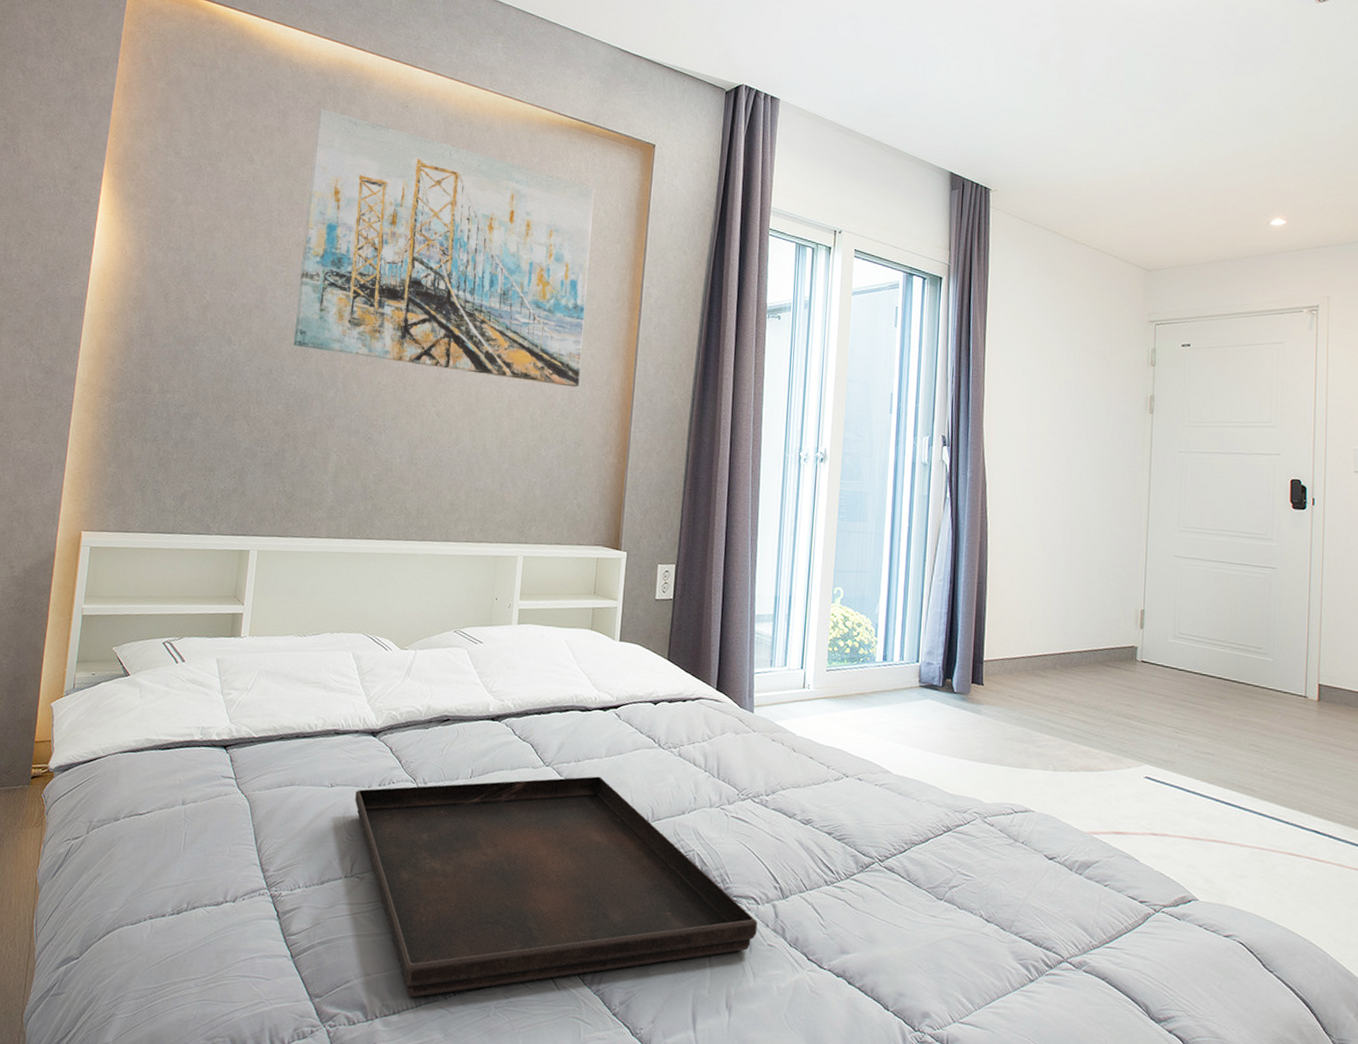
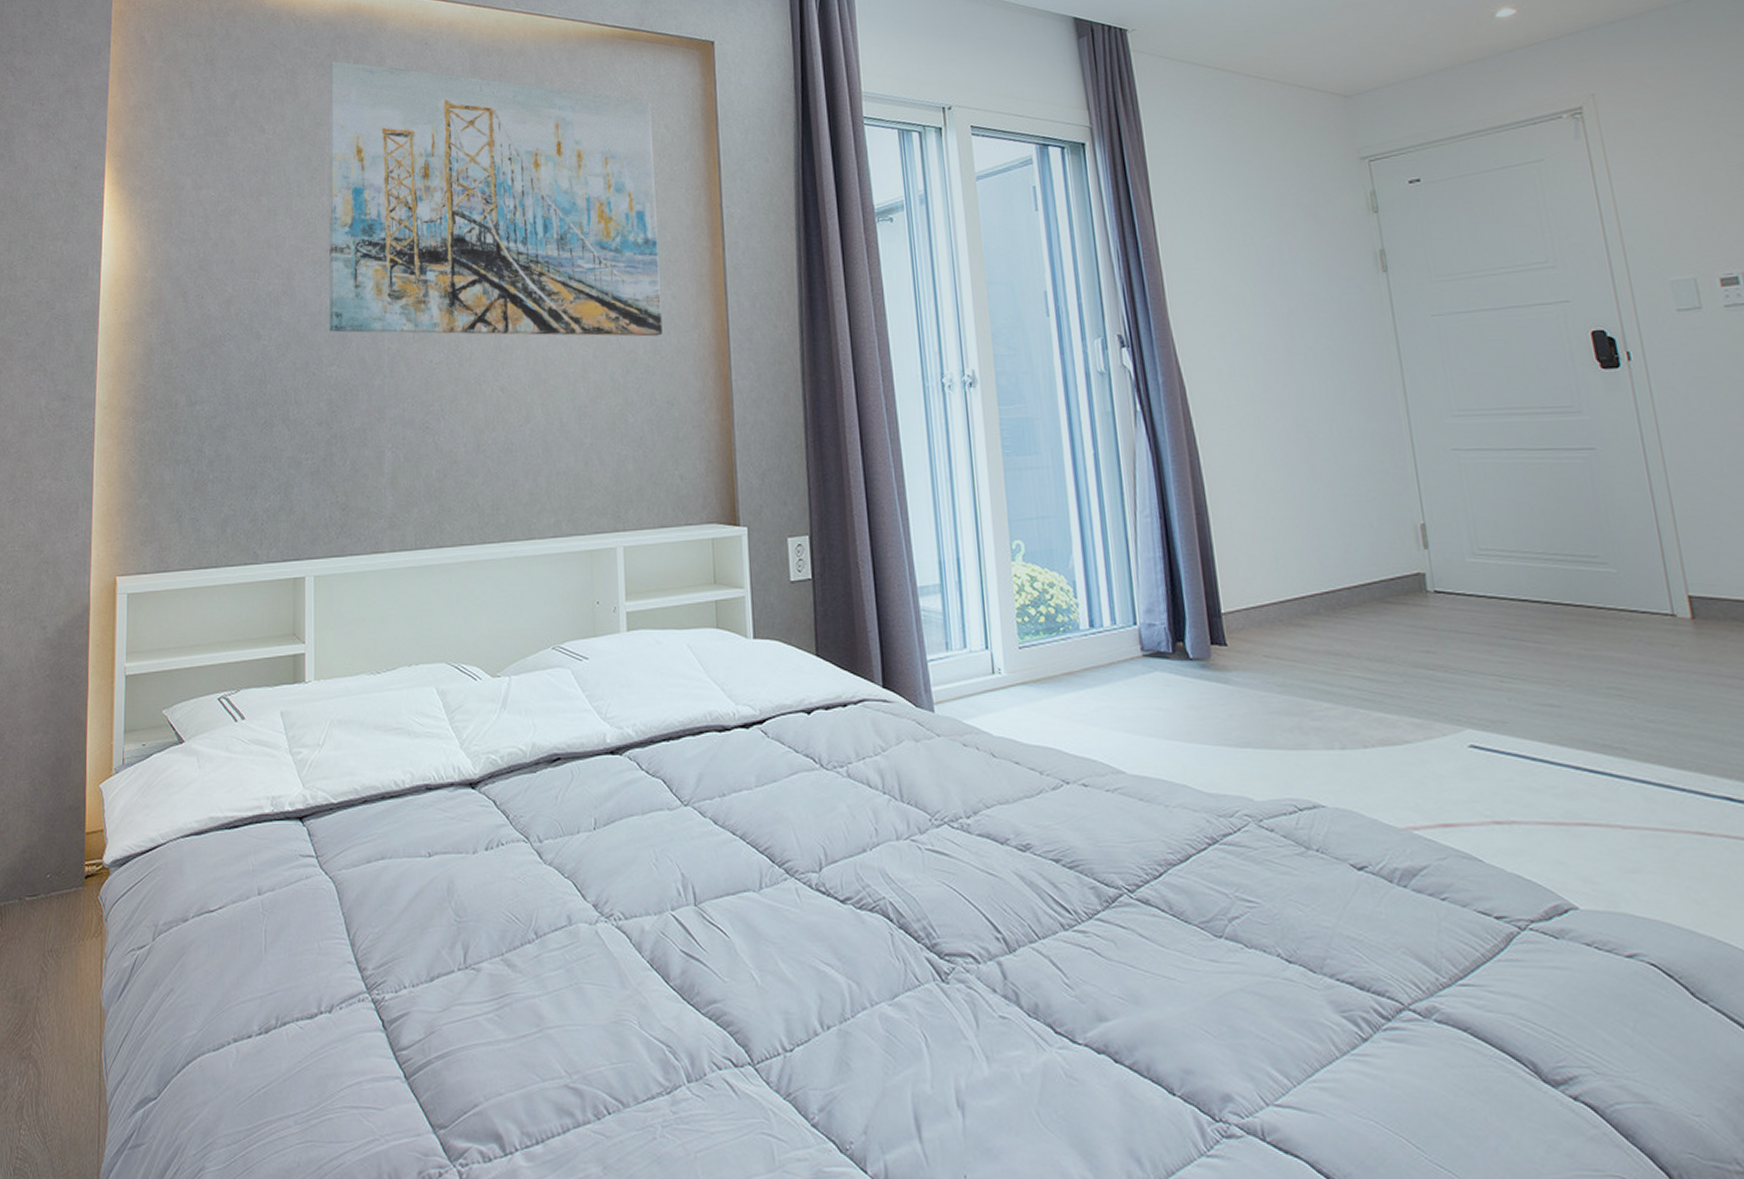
serving tray: present [355,776,757,997] -> none [459,813,982,1120]

